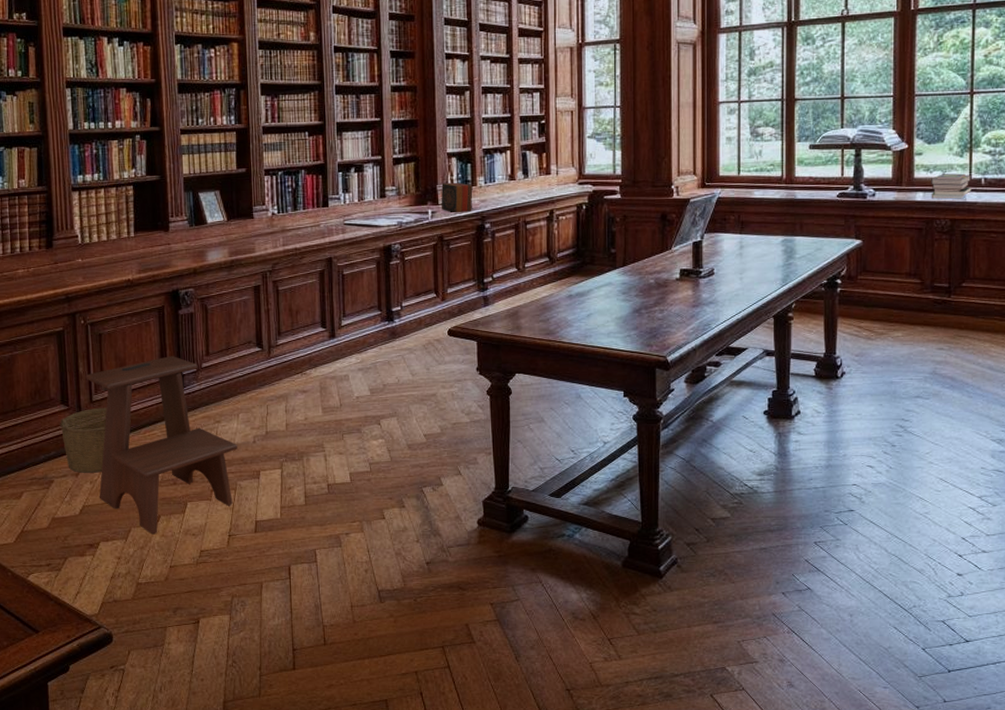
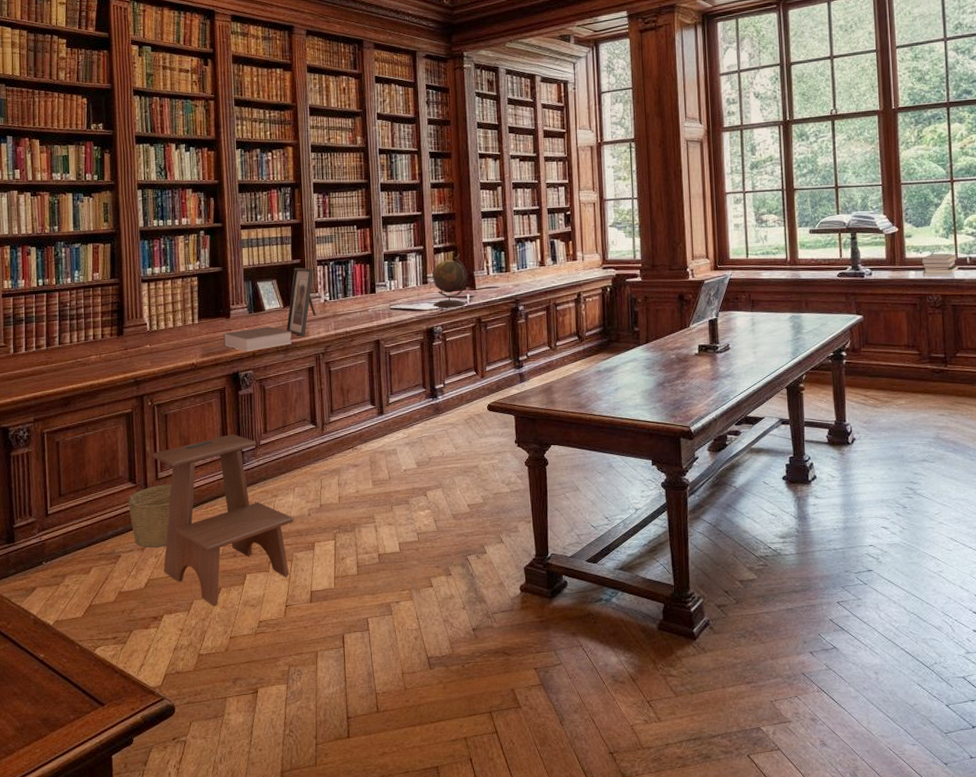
book: none [161,241,236,268] -> present [223,327,292,351]
picture frame: none [230,177,263,253] -> present [286,267,316,337]
globe: none [391,165,430,224] -> present [432,254,468,308]
decorative box: present [441,182,473,213] -> none [478,269,507,297]

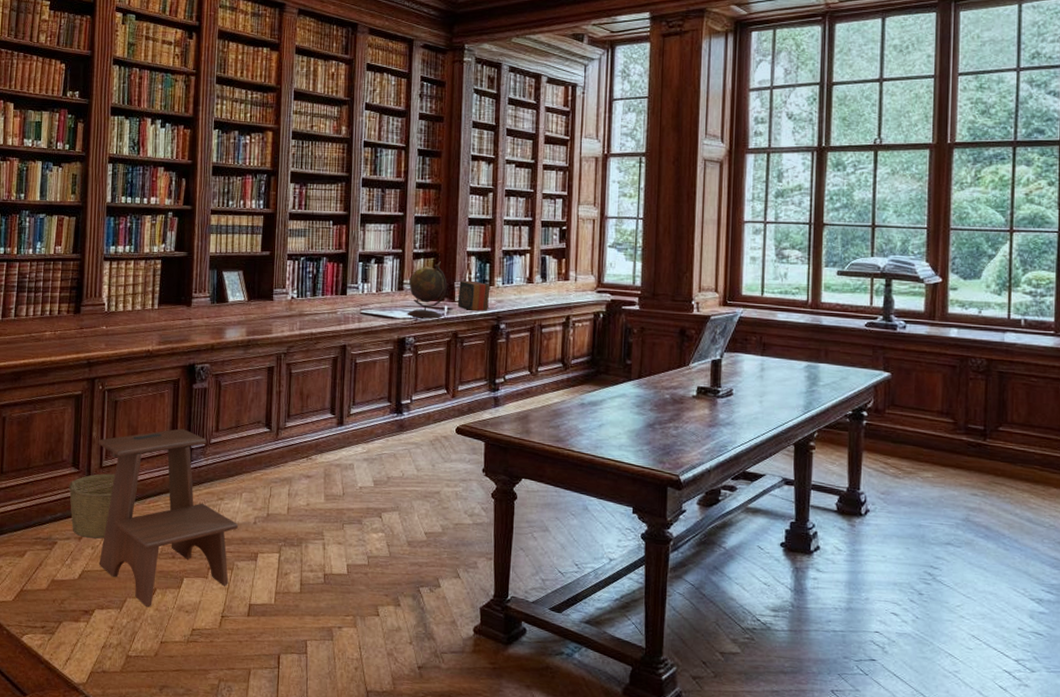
book: present [223,327,292,351] -> none [182,319,254,344]
picture frame: present [286,267,316,337] -> none [248,259,283,334]
decorative box: none [478,269,507,297] -> present [457,280,490,312]
books: present [921,253,959,278] -> none [966,311,1010,339]

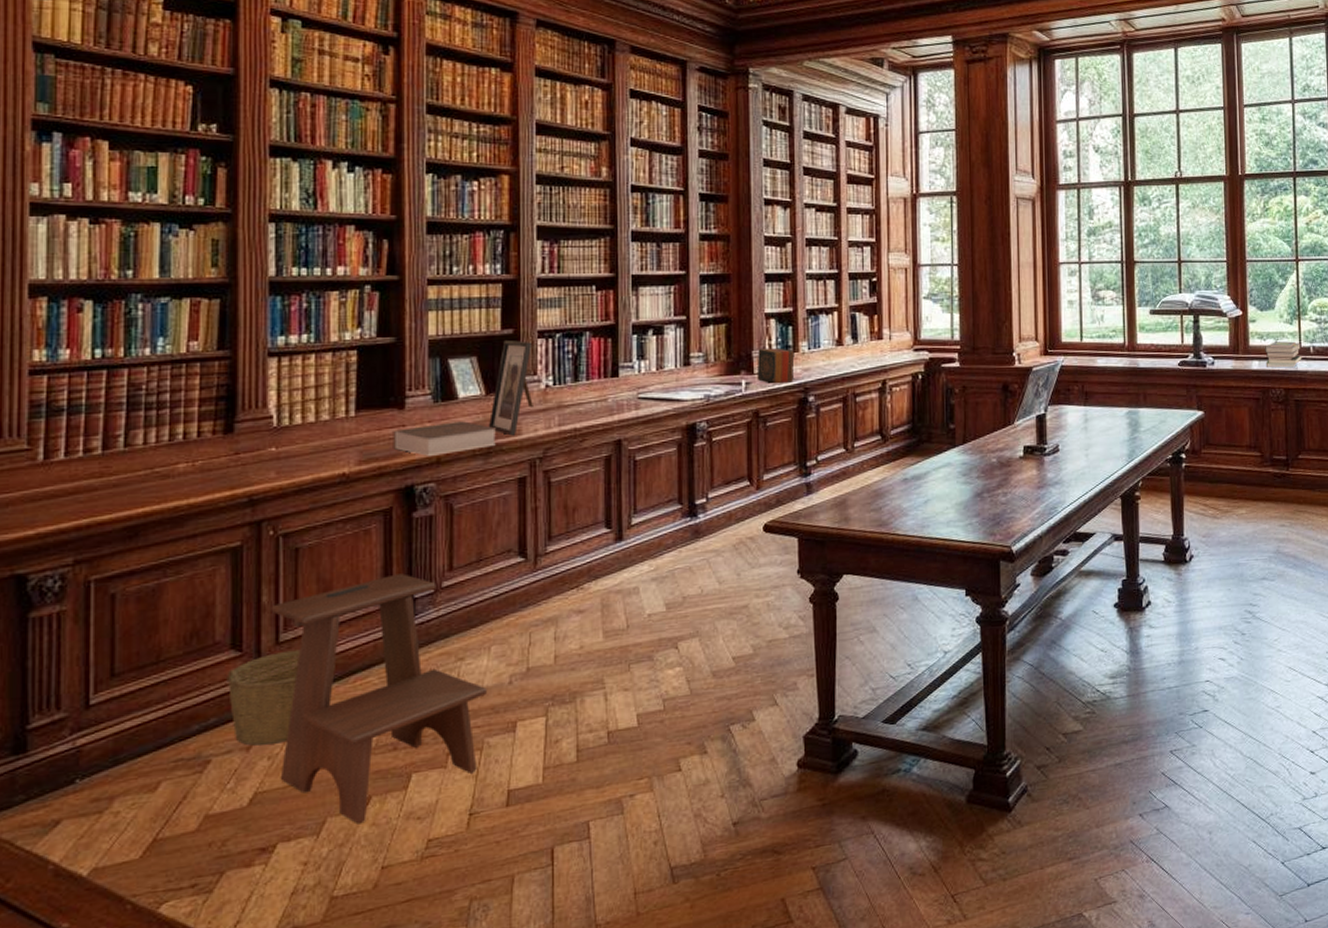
book: none [182,319,254,344] -> present [393,421,496,456]
picture frame: none [248,259,283,334] -> present [488,339,533,436]
globe: present [407,261,447,319] -> none [696,327,744,398]
books: none [966,311,1010,339] -> present [1265,341,1302,369]

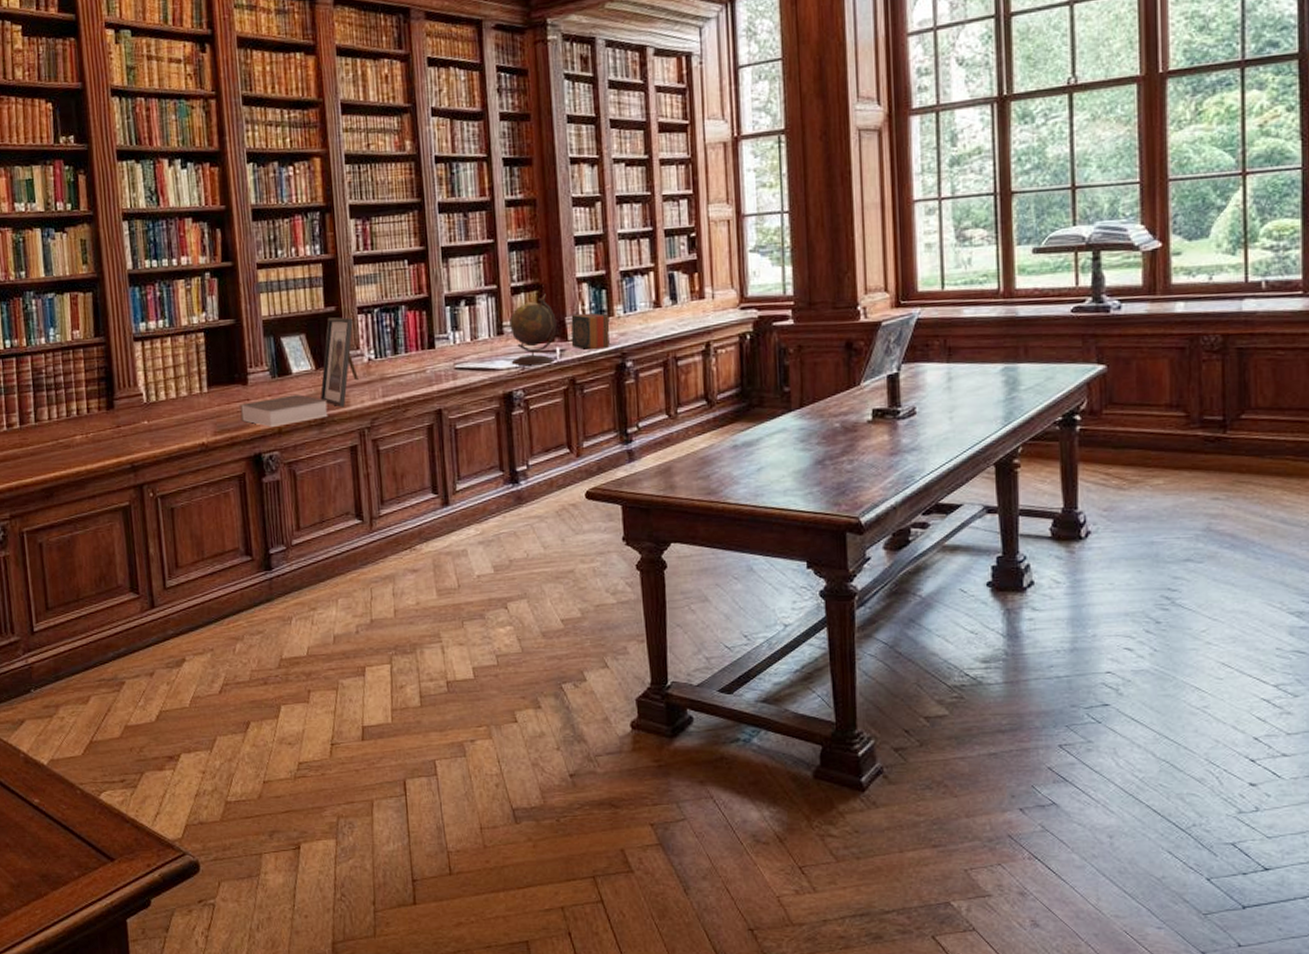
basket: present [226,649,335,746] -> none [129,595,212,672]
step stool: present [271,573,488,823] -> none [157,532,339,743]
globe: none [696,327,744,398] -> present [510,294,557,367]
books: present [1265,341,1302,369] -> none [1194,275,1249,311]

